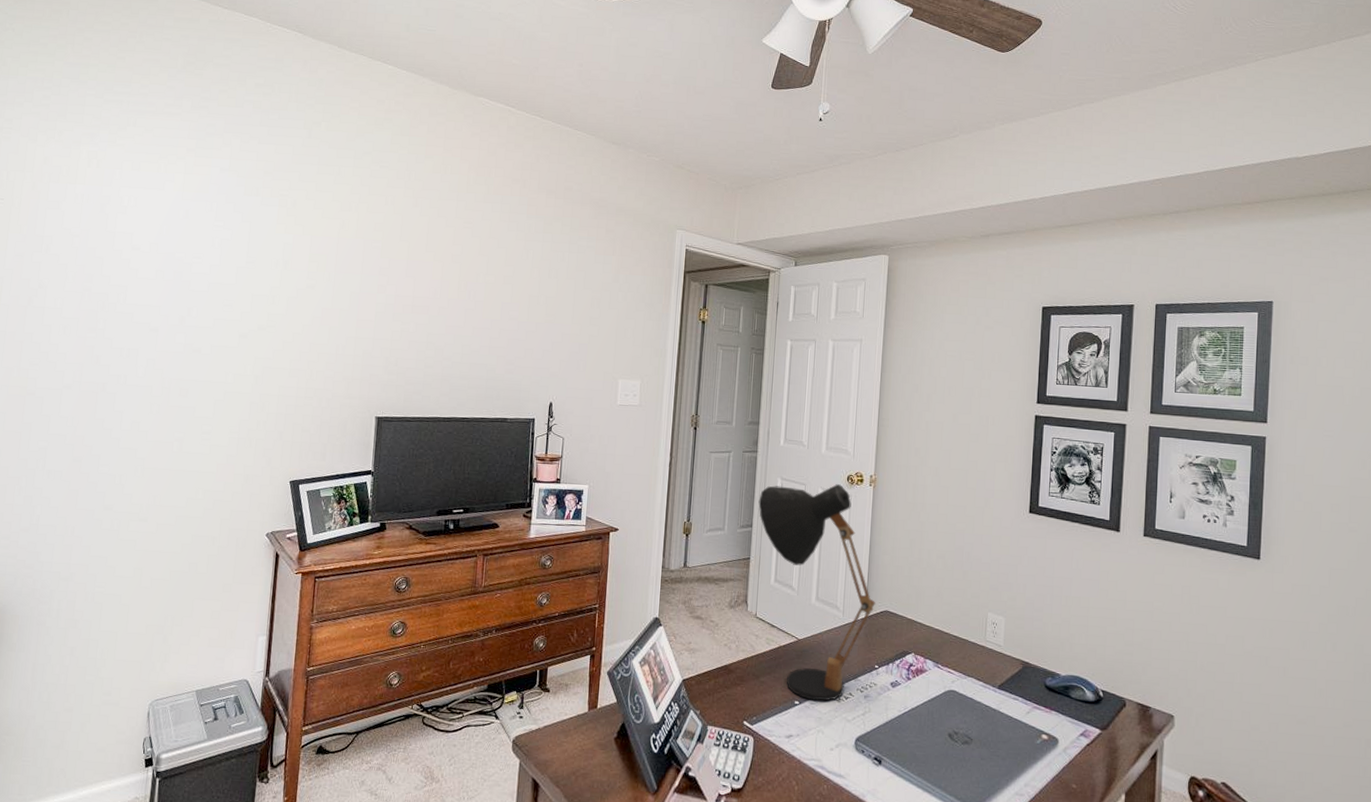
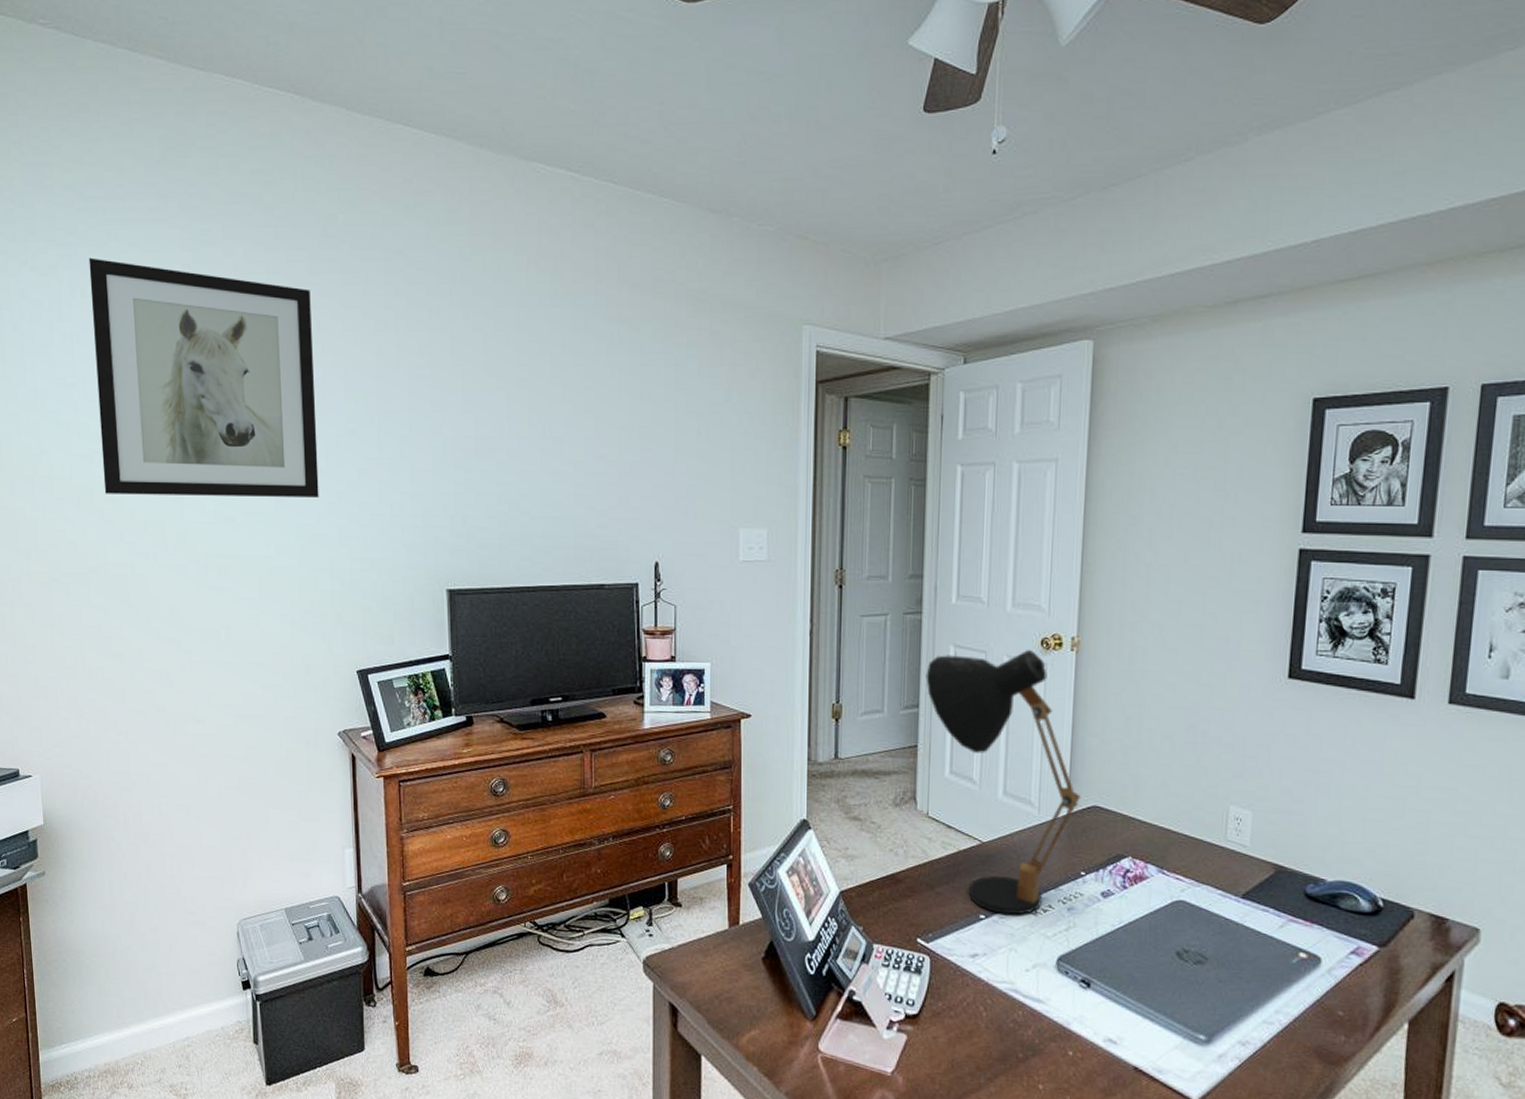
wall art: none [89,137,291,337] -> present [88,257,319,497]

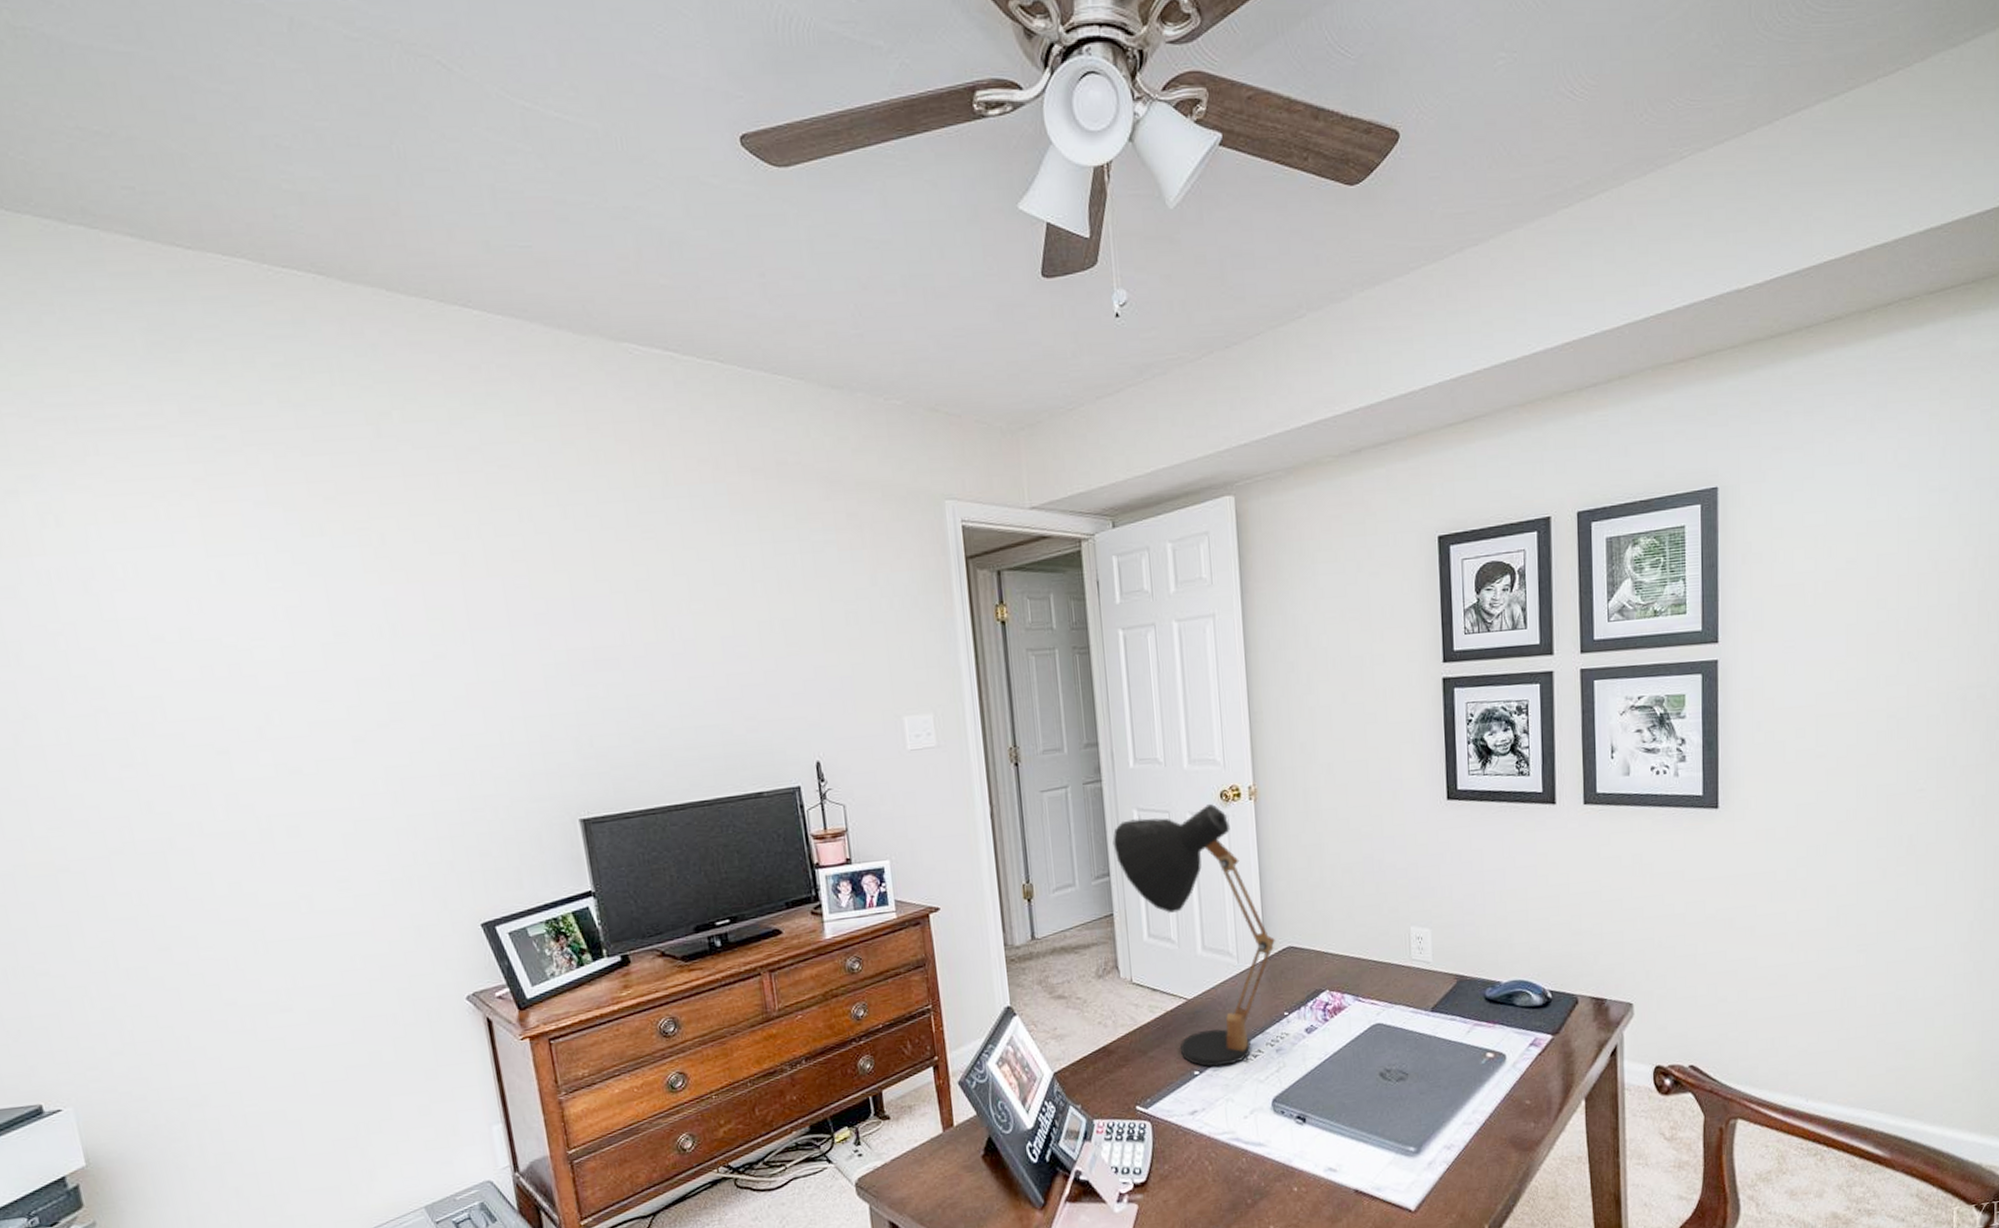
wall art: present [88,257,319,497] -> none [60,477,409,759]

